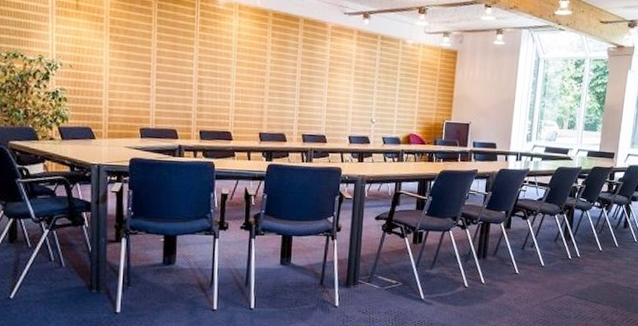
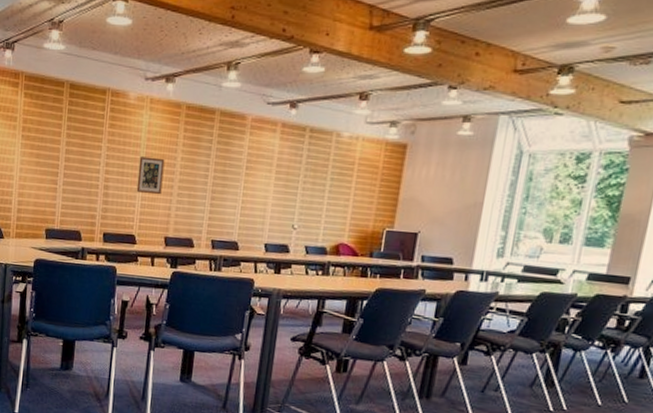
wall art: none [230,58,256,94] -> present [136,156,165,195]

